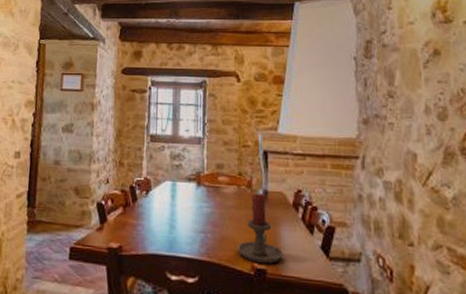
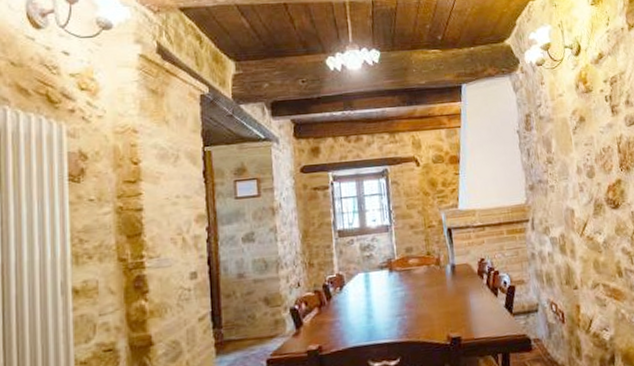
candle holder: present [238,193,283,264] -> none [433,268,474,333]

